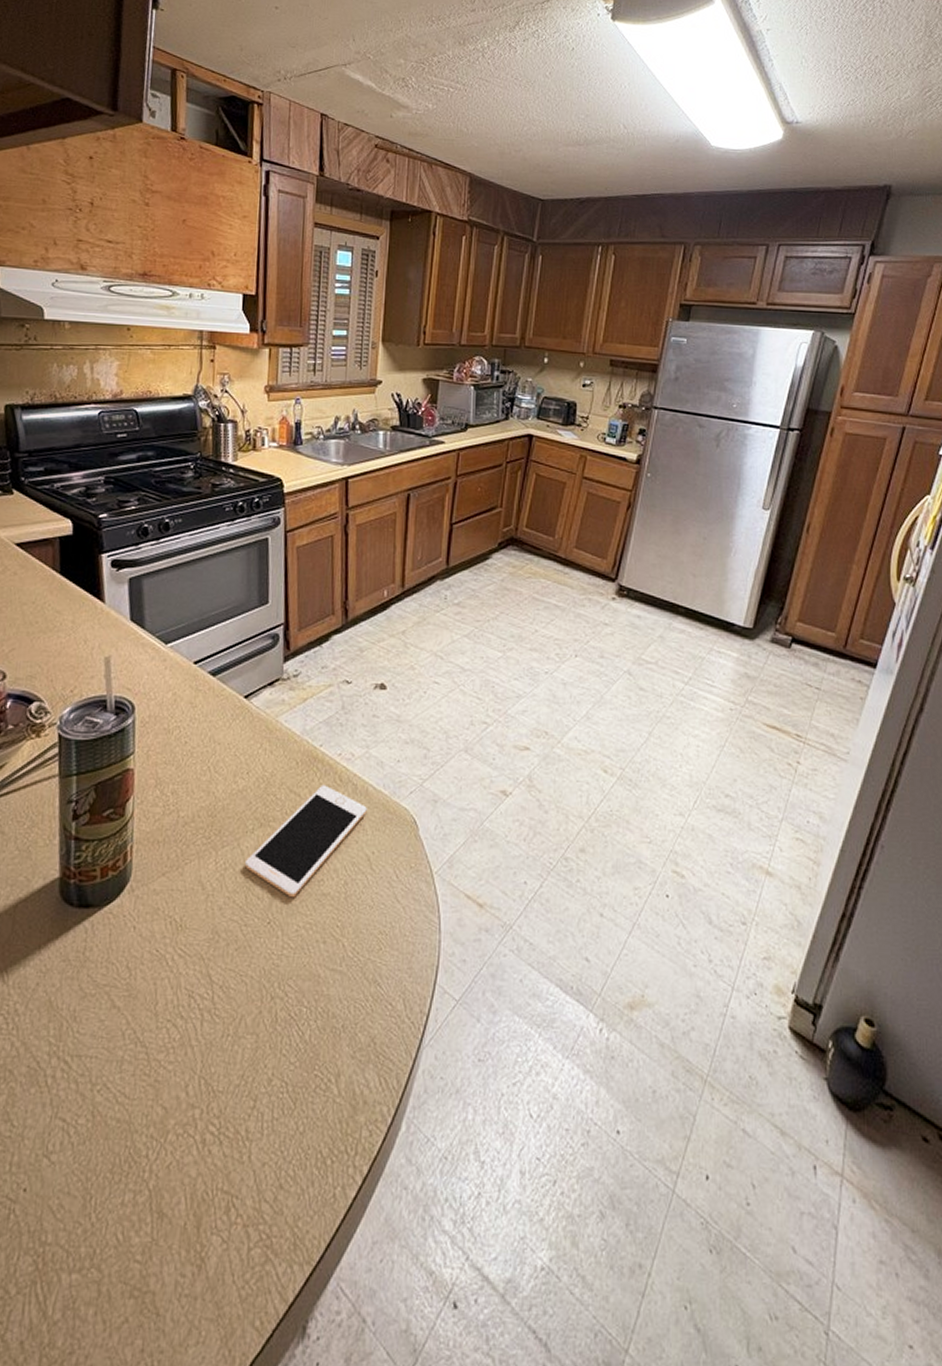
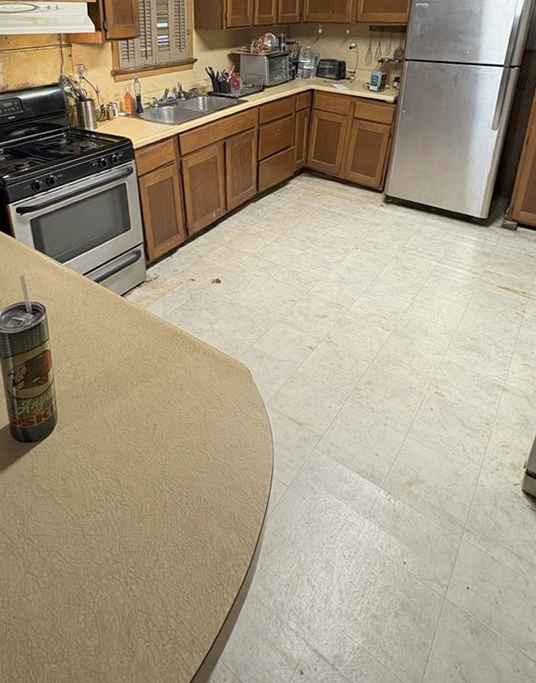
cell phone: present [244,784,367,898] -> none [133,351,215,427]

